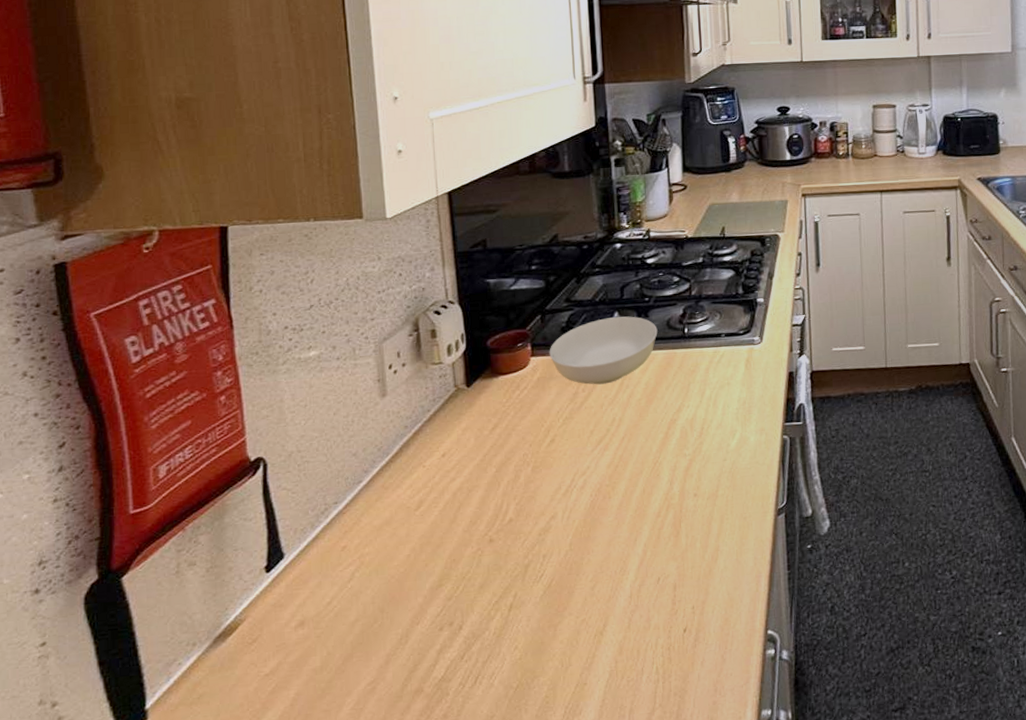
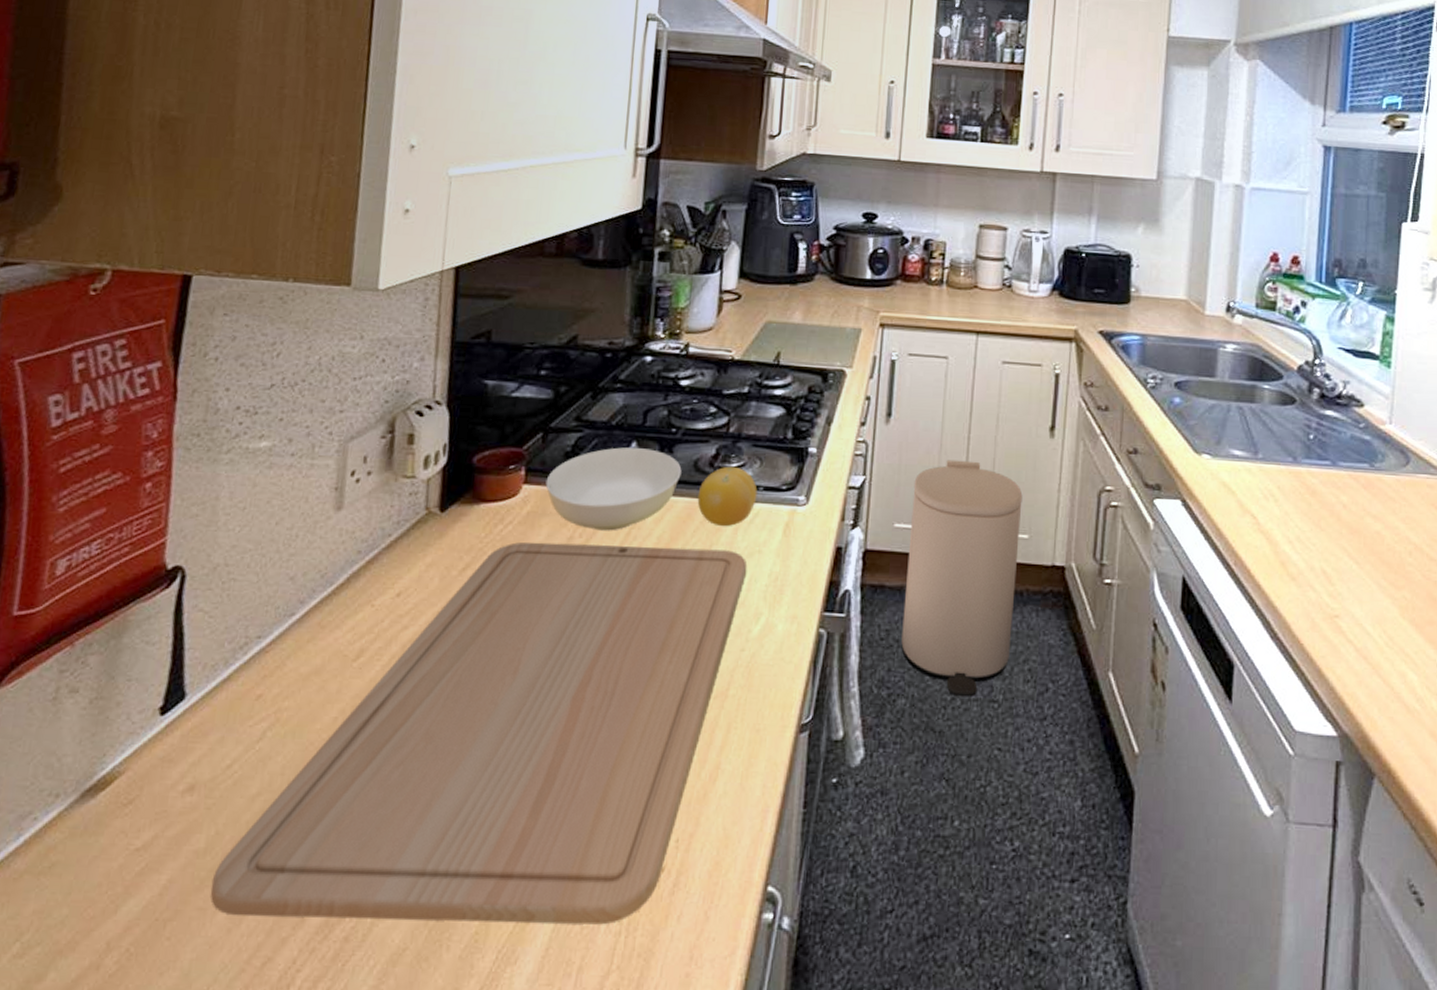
chopping board: none [331,386,720,712] -> present [210,541,747,925]
fruit: none [673,321,721,369] -> present [697,466,758,527]
pedal bin: none [844,292,934,472] -> present [901,459,1023,697]

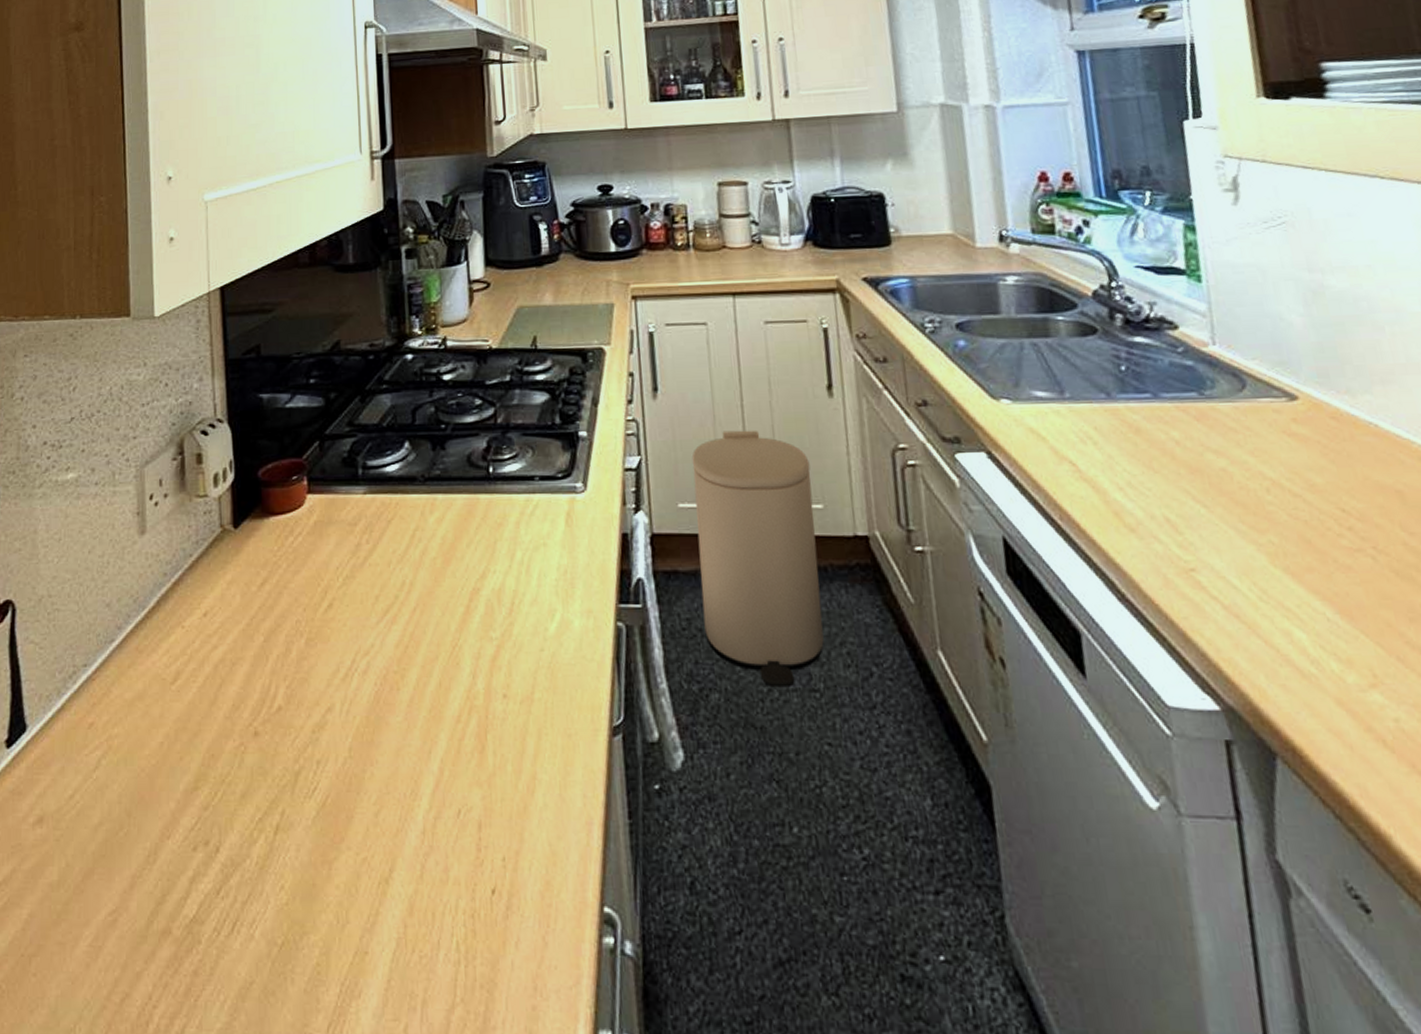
chopping board: present [210,541,747,925] -> none [67,545,535,953]
bowl: present [545,447,682,531] -> none [328,447,456,535]
fruit: present [697,466,758,527] -> none [475,458,534,522]

